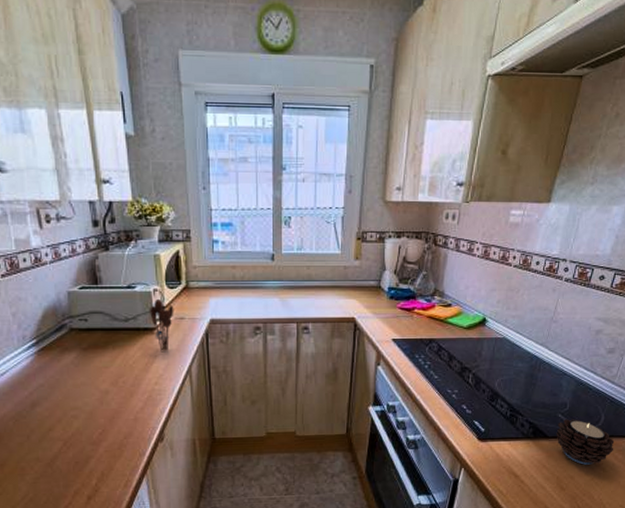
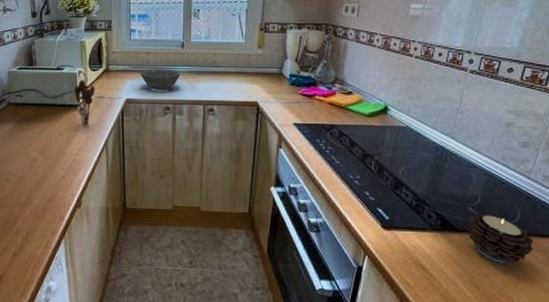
bowl: none [225,284,272,309] -> present [140,69,181,91]

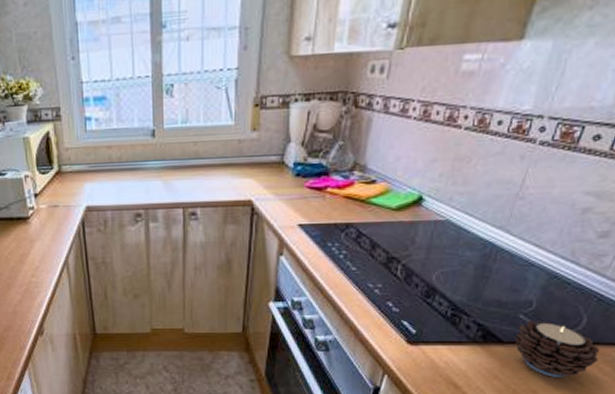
utensil holder: present [74,79,95,127] -> none [22,185,48,243]
bowl: present [140,69,181,91] -> none [101,165,153,194]

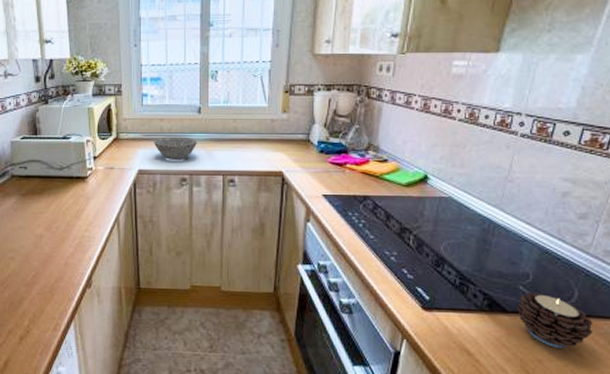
bowl: none [101,165,153,194] -> present [153,136,198,161]

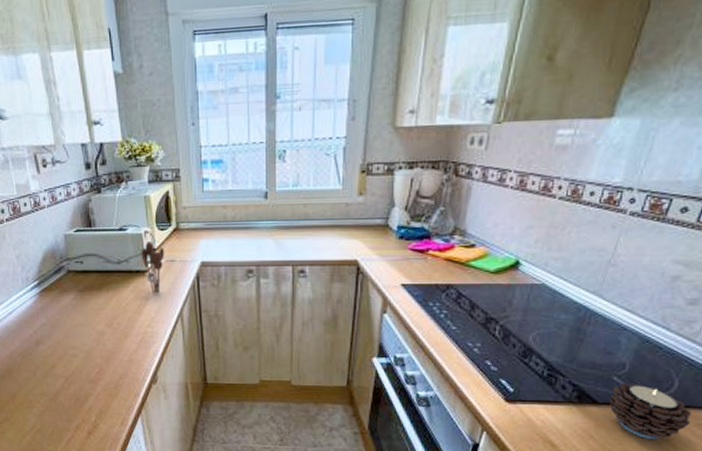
utensil holder: none [82,149,105,201] -> present [141,240,165,295]
bowl: present [153,136,198,161] -> none [216,225,265,251]

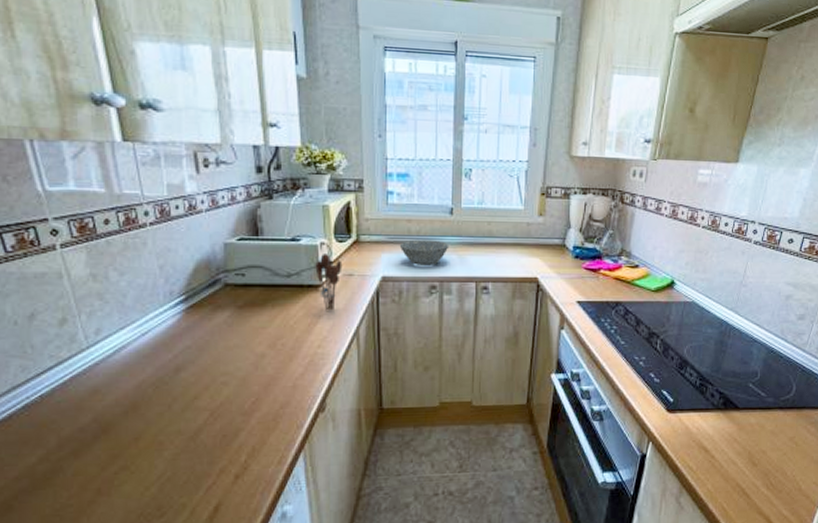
bowl: none [216,225,265,251] -> present [399,239,449,267]
candle: present [609,383,692,439] -> none [747,389,807,438]

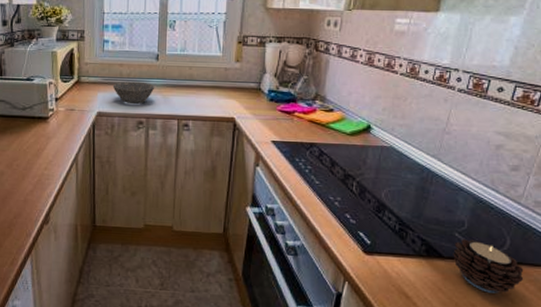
utensil holder: present [315,252,343,312] -> none [44,90,66,140]
candle: none [747,389,807,438] -> present [453,239,524,294]

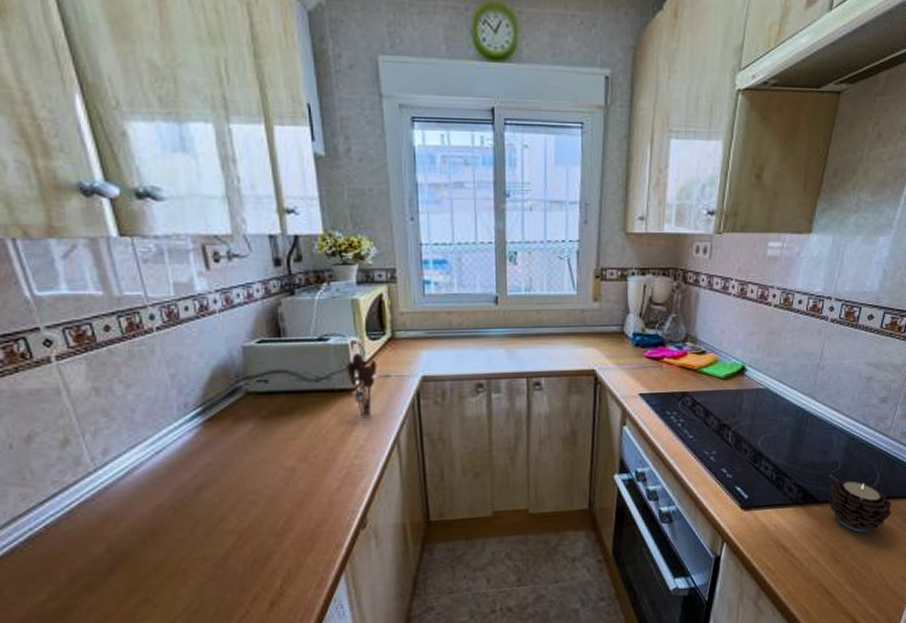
utensil holder: none [44,90,66,140] -> present [347,352,378,418]
bowl: present [112,81,155,105] -> none [440,333,496,363]

